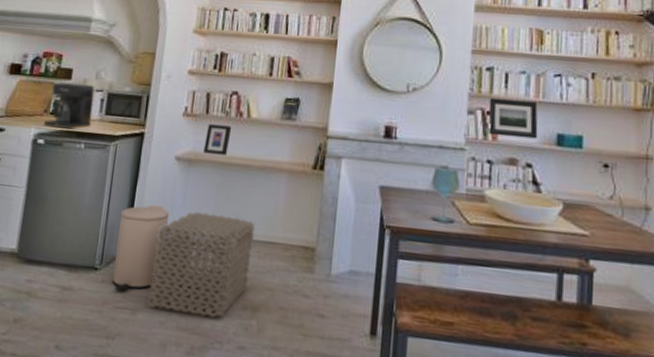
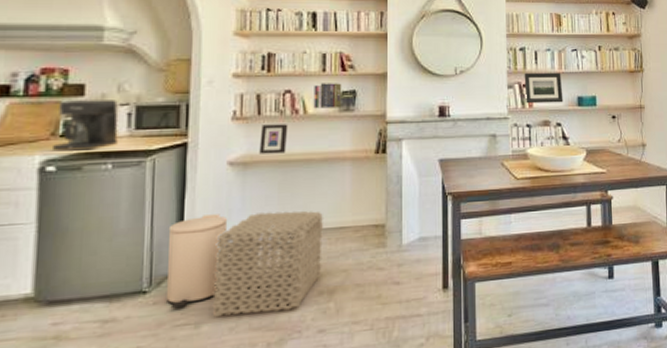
books: none [257,87,287,116] -> present [313,83,342,109]
wine glass: present [430,167,461,223] -> none [482,135,508,182]

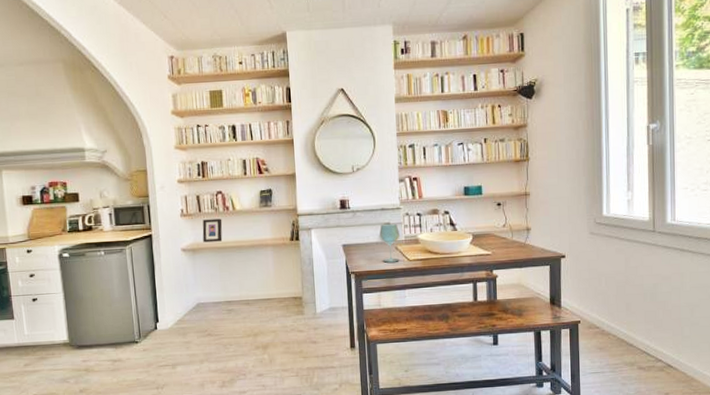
coffee maker: present [51,100,118,151] -> none [64,204,105,242]
pedal bin: present [167,214,228,309] -> none [146,288,188,355]
pouf: present [212,211,323,317] -> none [180,286,257,361]
books: present [313,83,342,109] -> none [238,184,262,206]
wine glass: none [482,135,508,182] -> present [379,223,401,263]
picture frame: present [524,72,564,104] -> none [413,165,451,195]

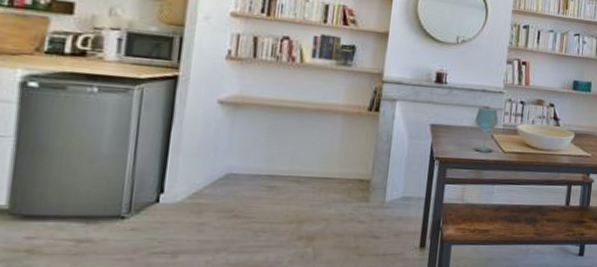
picture frame: present [202,218,223,243] -> none [251,68,284,99]
books: none [238,184,262,206] -> present [311,34,342,62]

